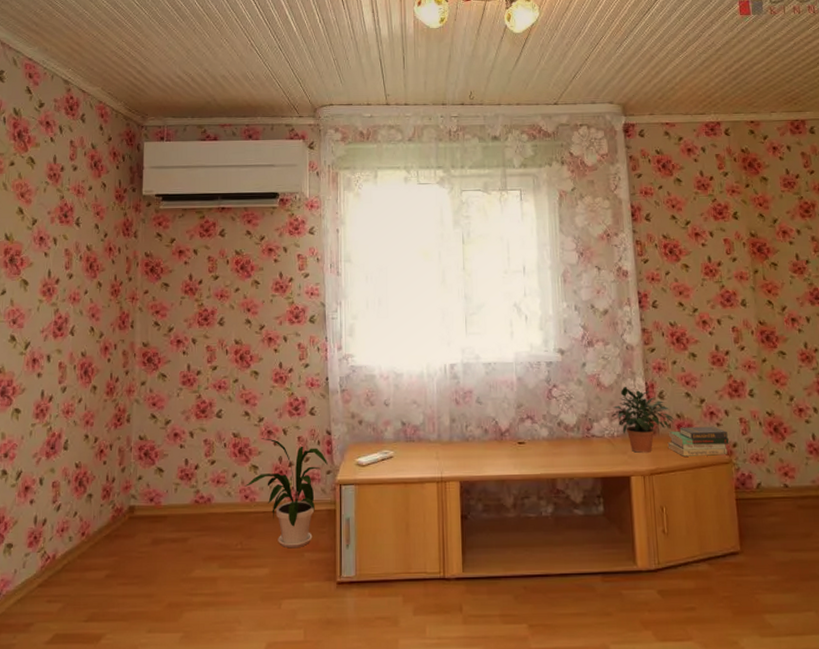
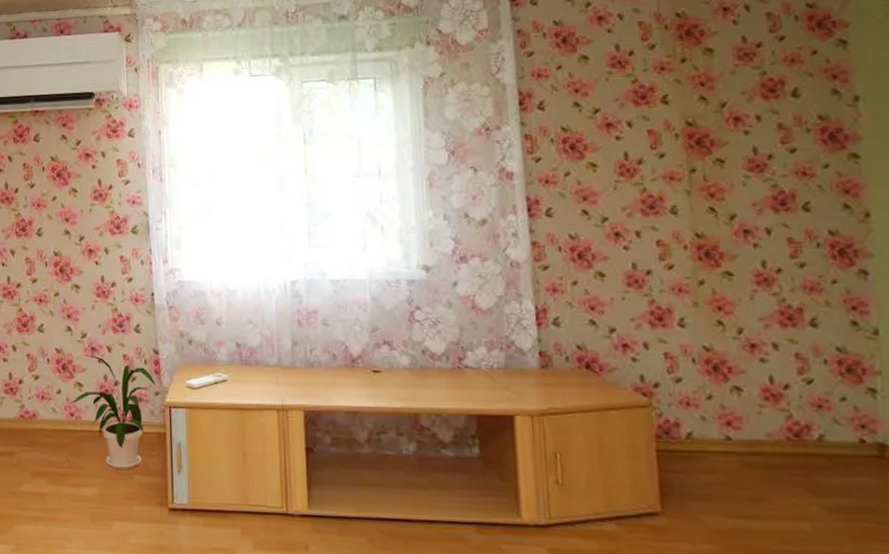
potted plant: present [611,387,674,454] -> none [489,311,573,390]
books: present [667,426,729,456] -> none [564,361,649,397]

